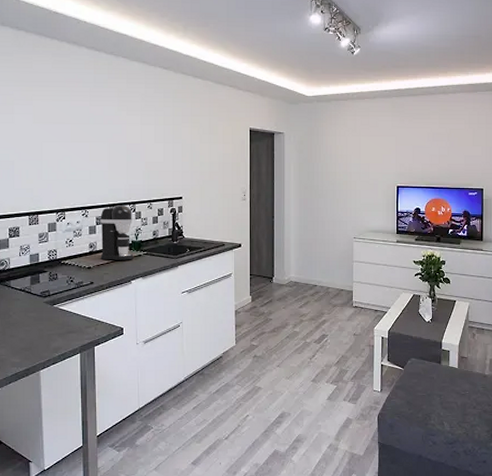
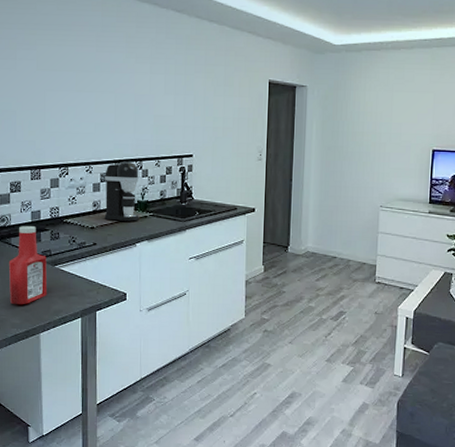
ketchup bottle: none [8,269,47,345] -> present [8,226,48,305]

